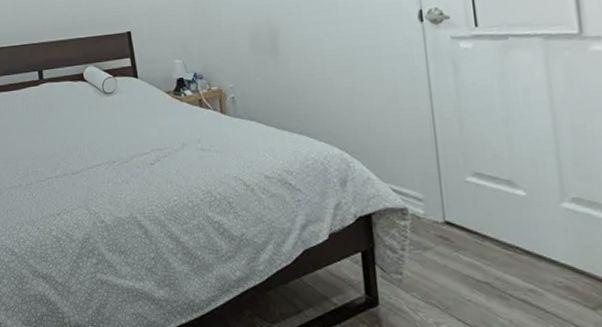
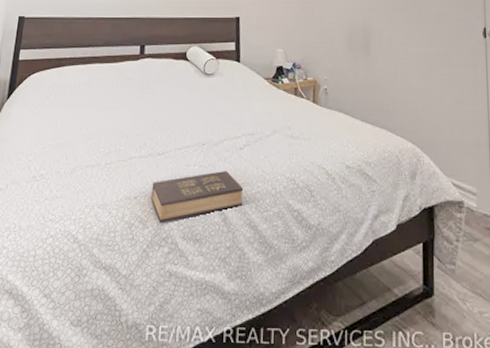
hardback book: none [71,187,162,236] -> present [151,171,244,223]

